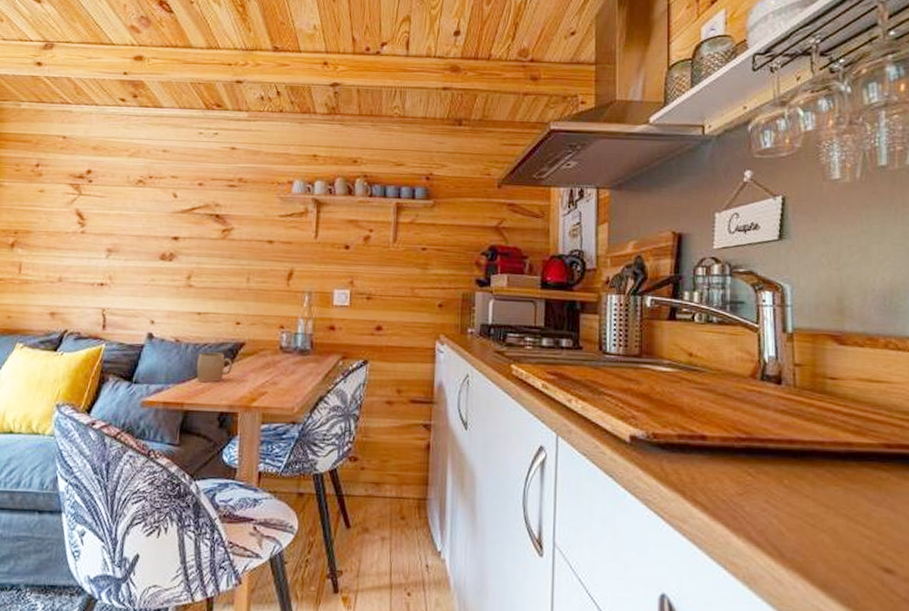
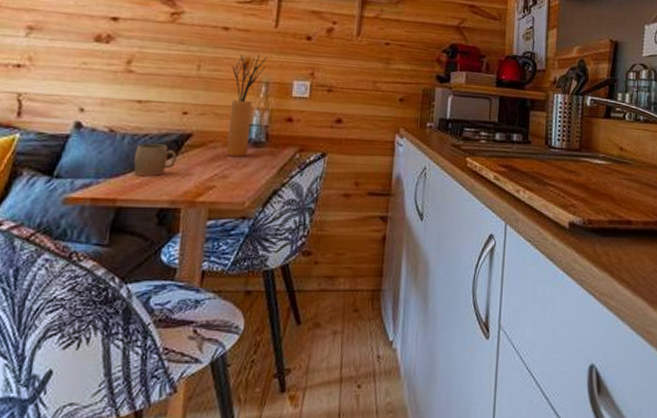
vase: none [275,265,308,365] -> present [226,55,266,158]

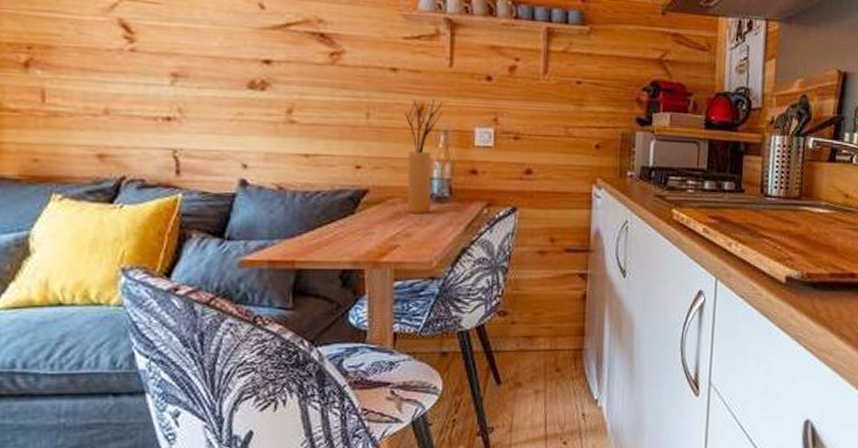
mug: present [133,143,177,176] -> none [309,201,354,236]

